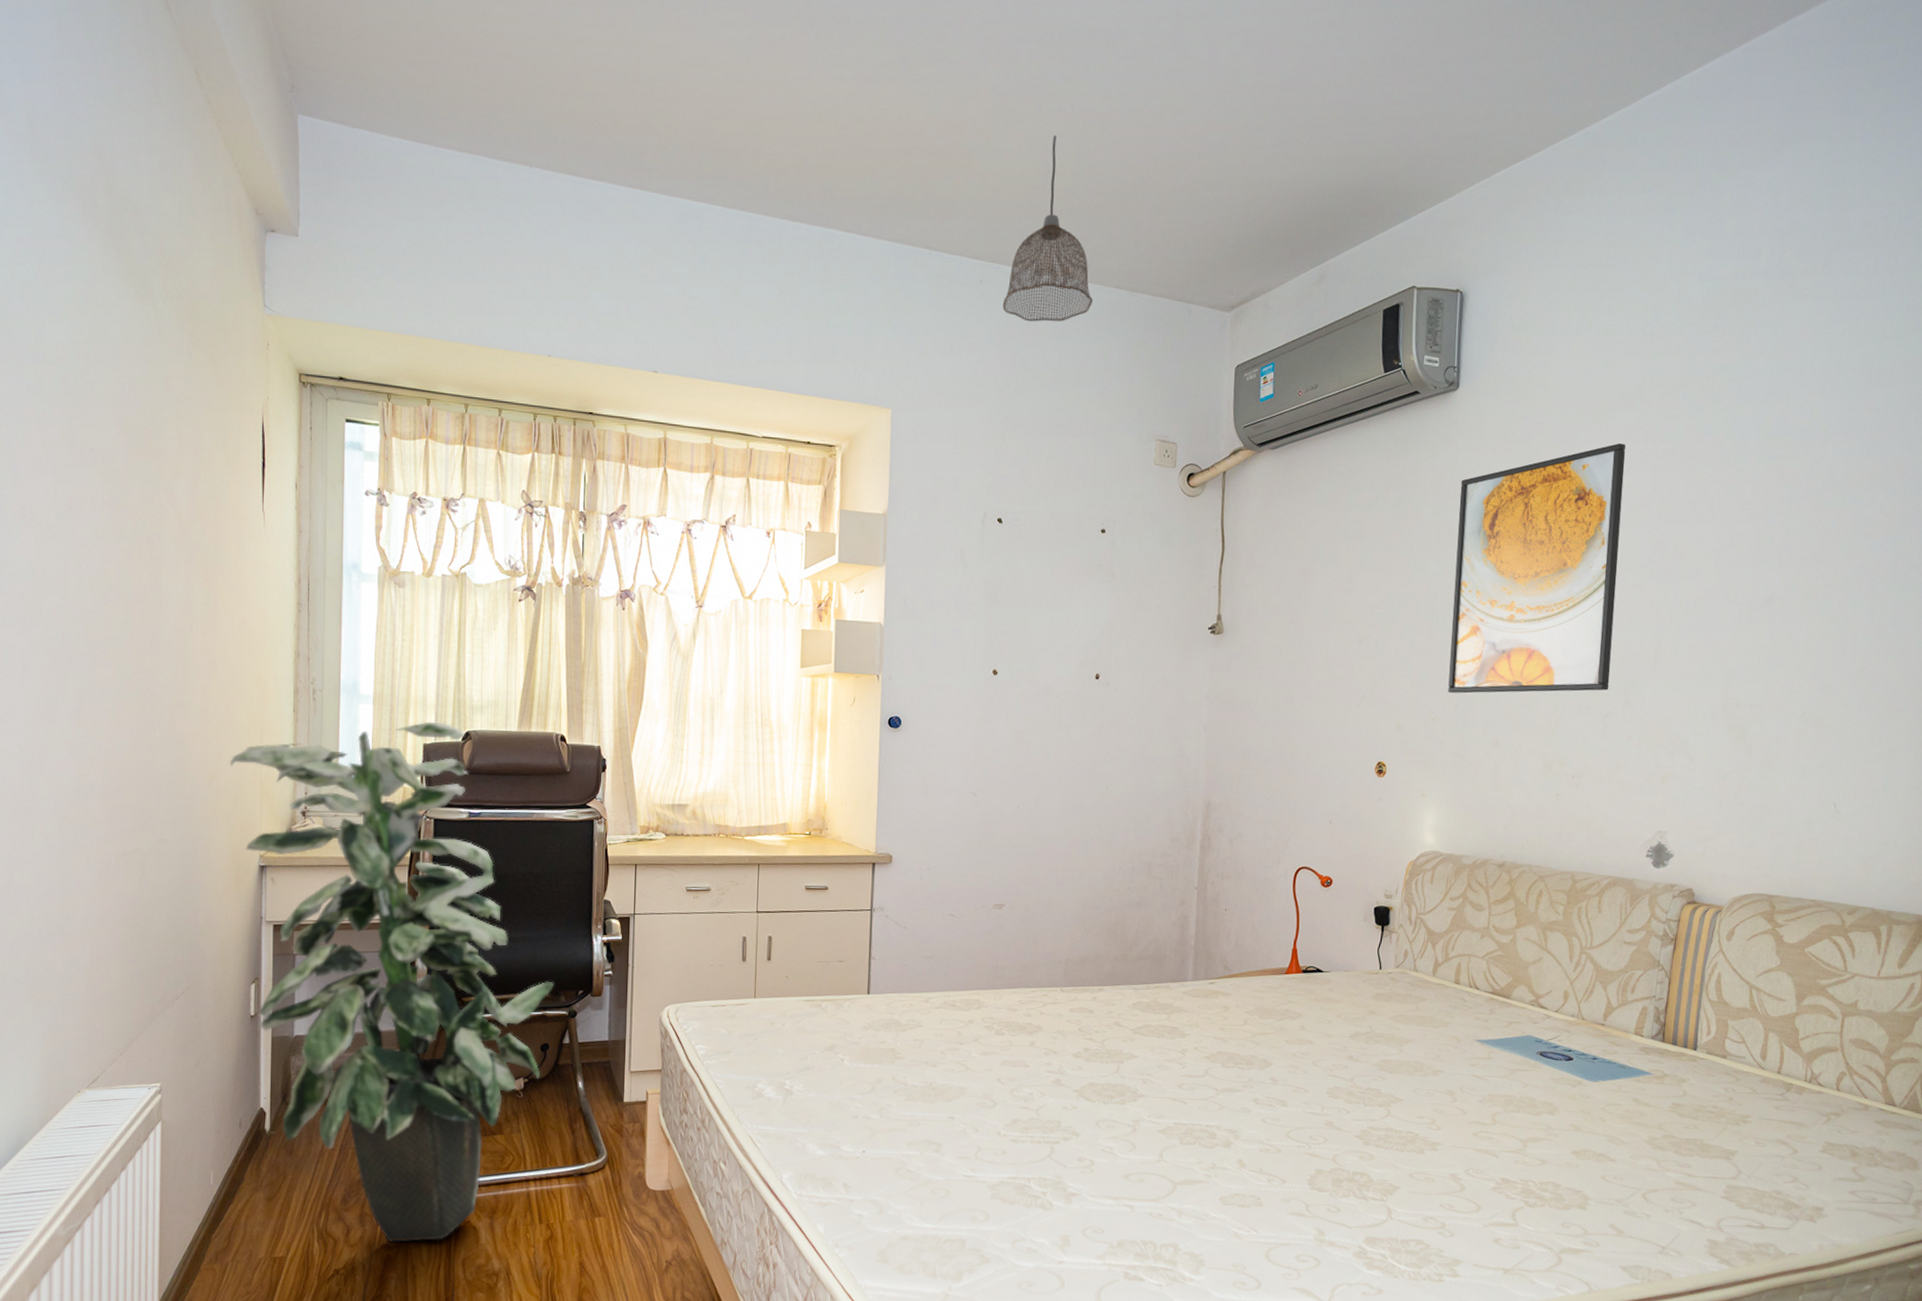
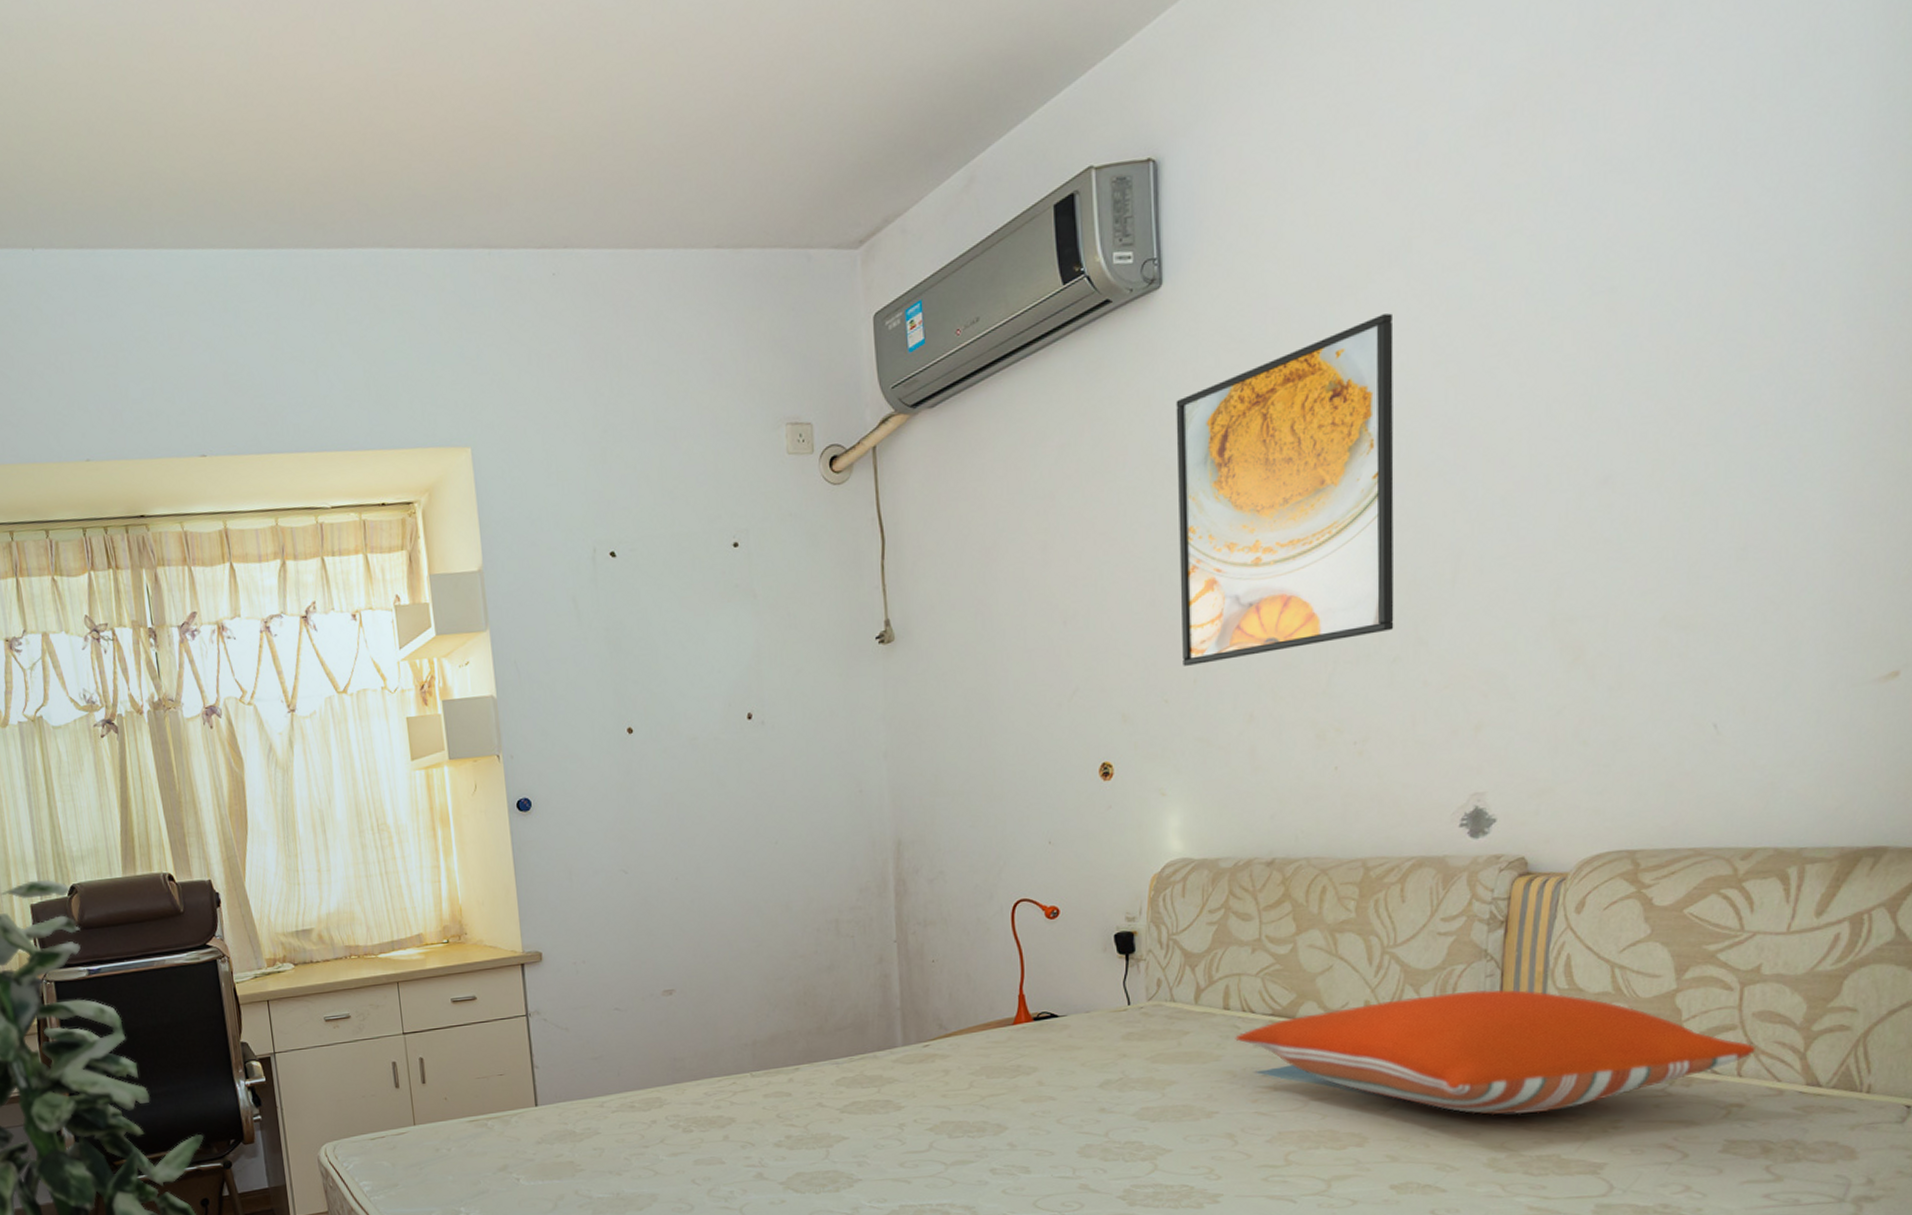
pendant lamp: present [1002,135,1092,322] -> none [582,74,689,312]
pillow: none [1461,992,1850,1103] -> present [1235,989,1755,1116]

